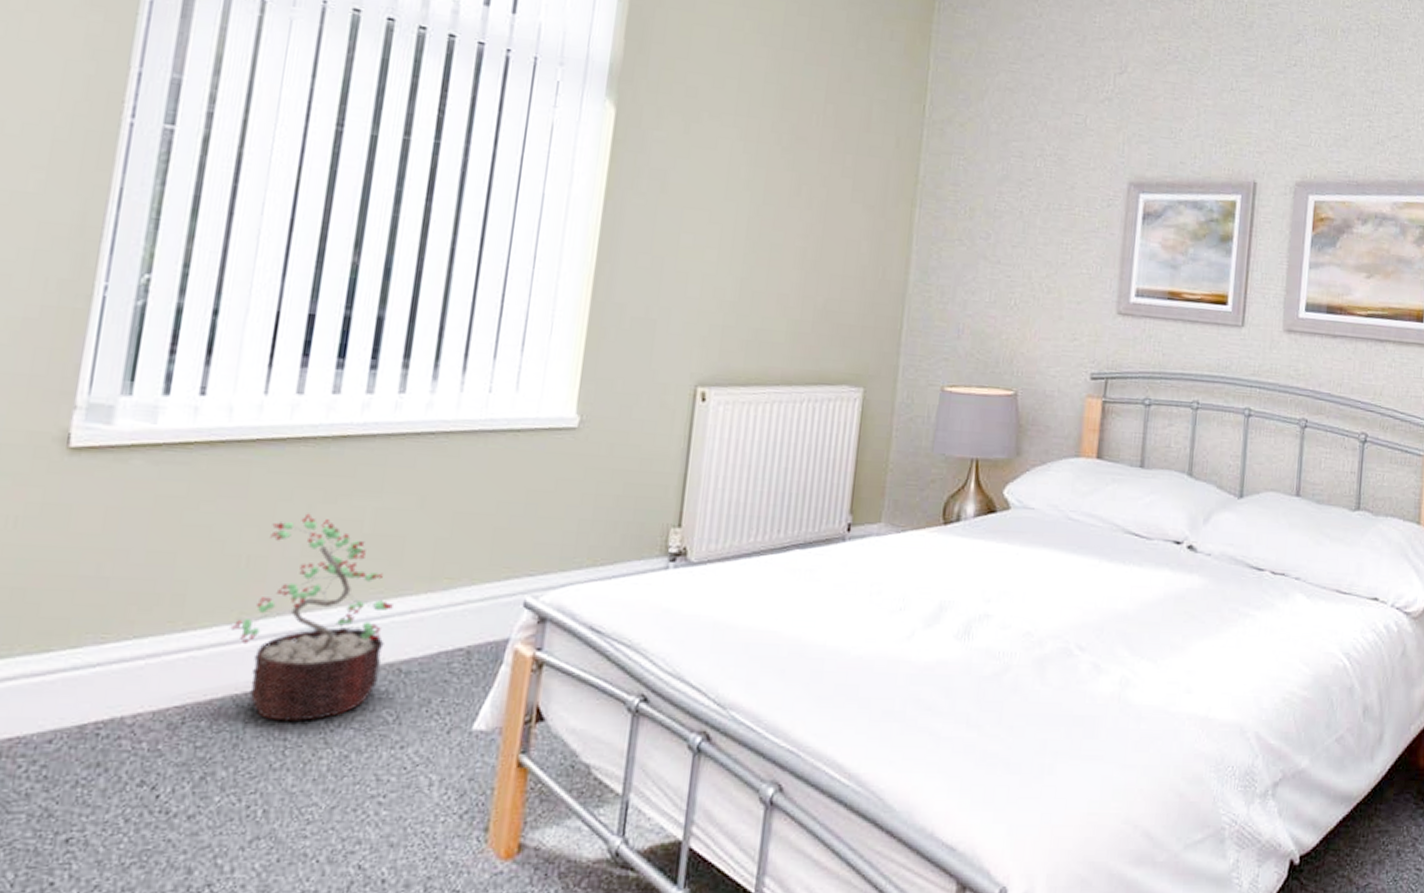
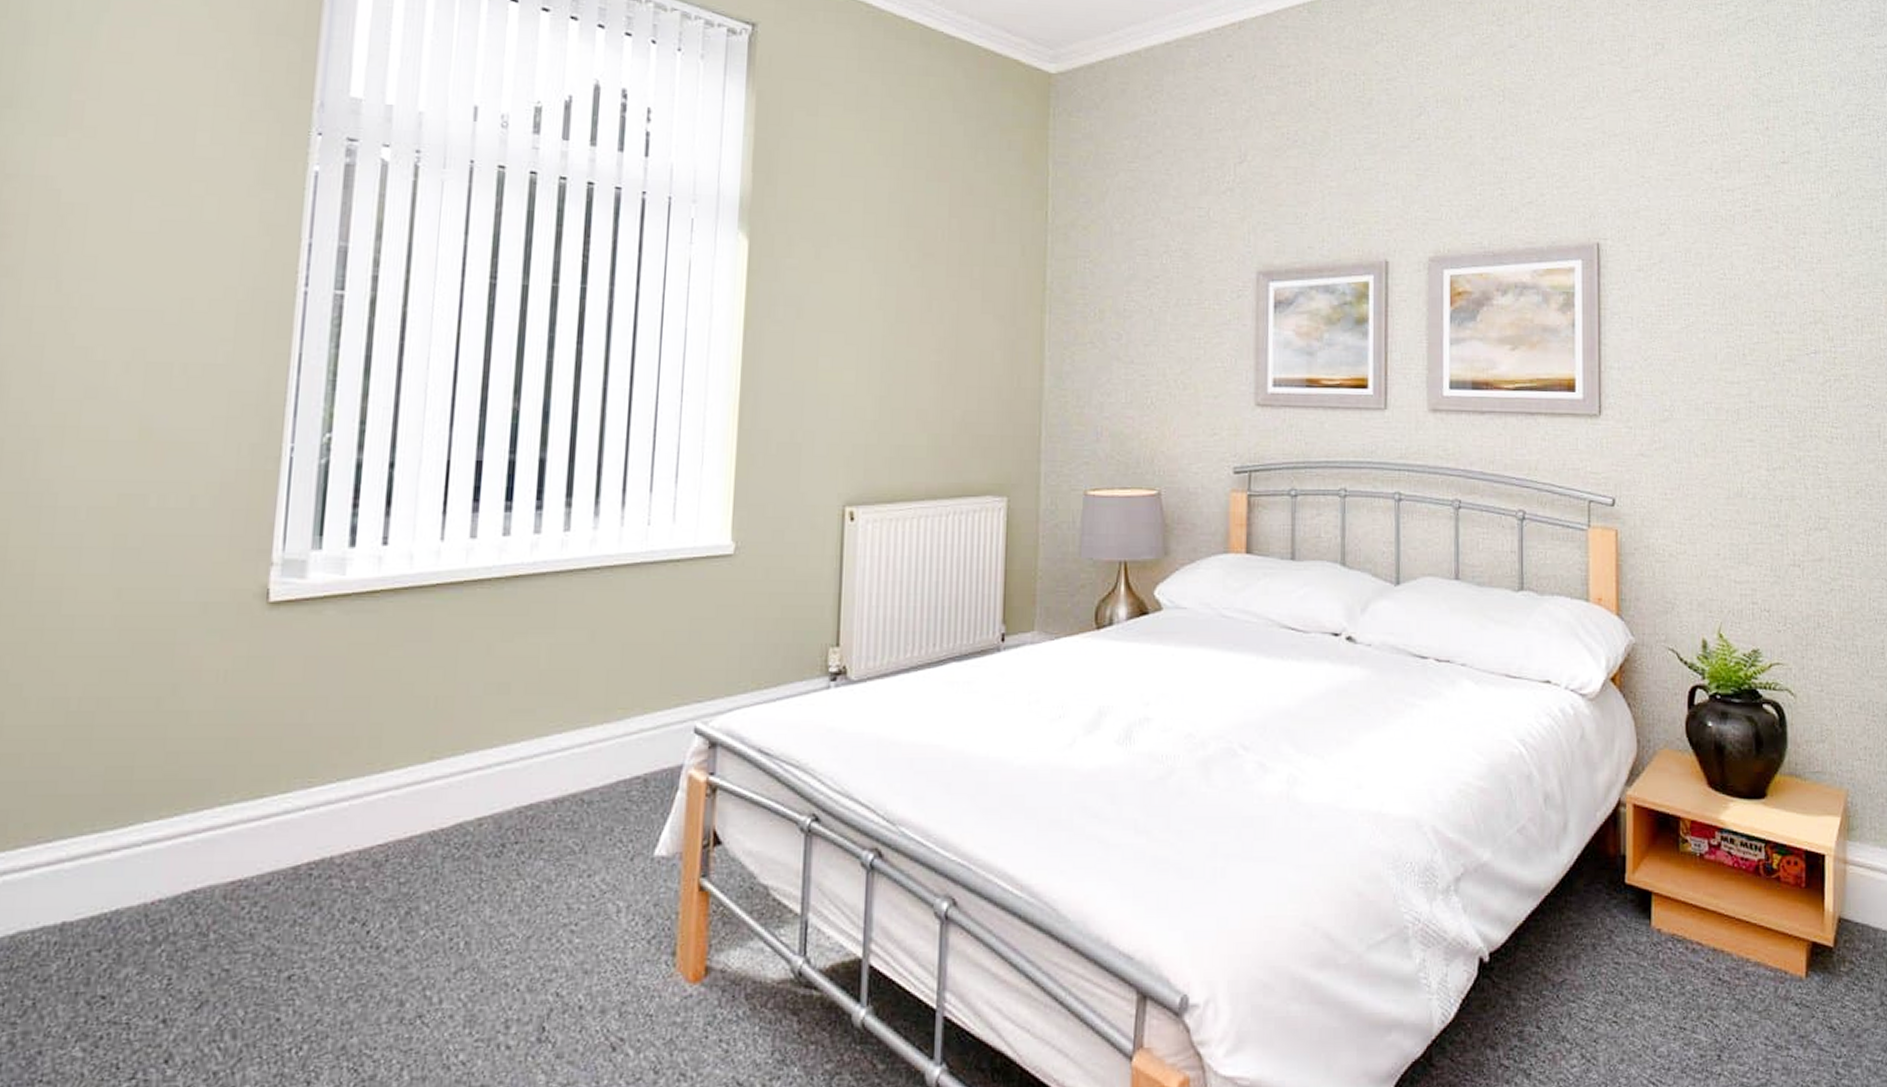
decorative plant: present [230,513,393,721] -> none [424,652,572,855]

